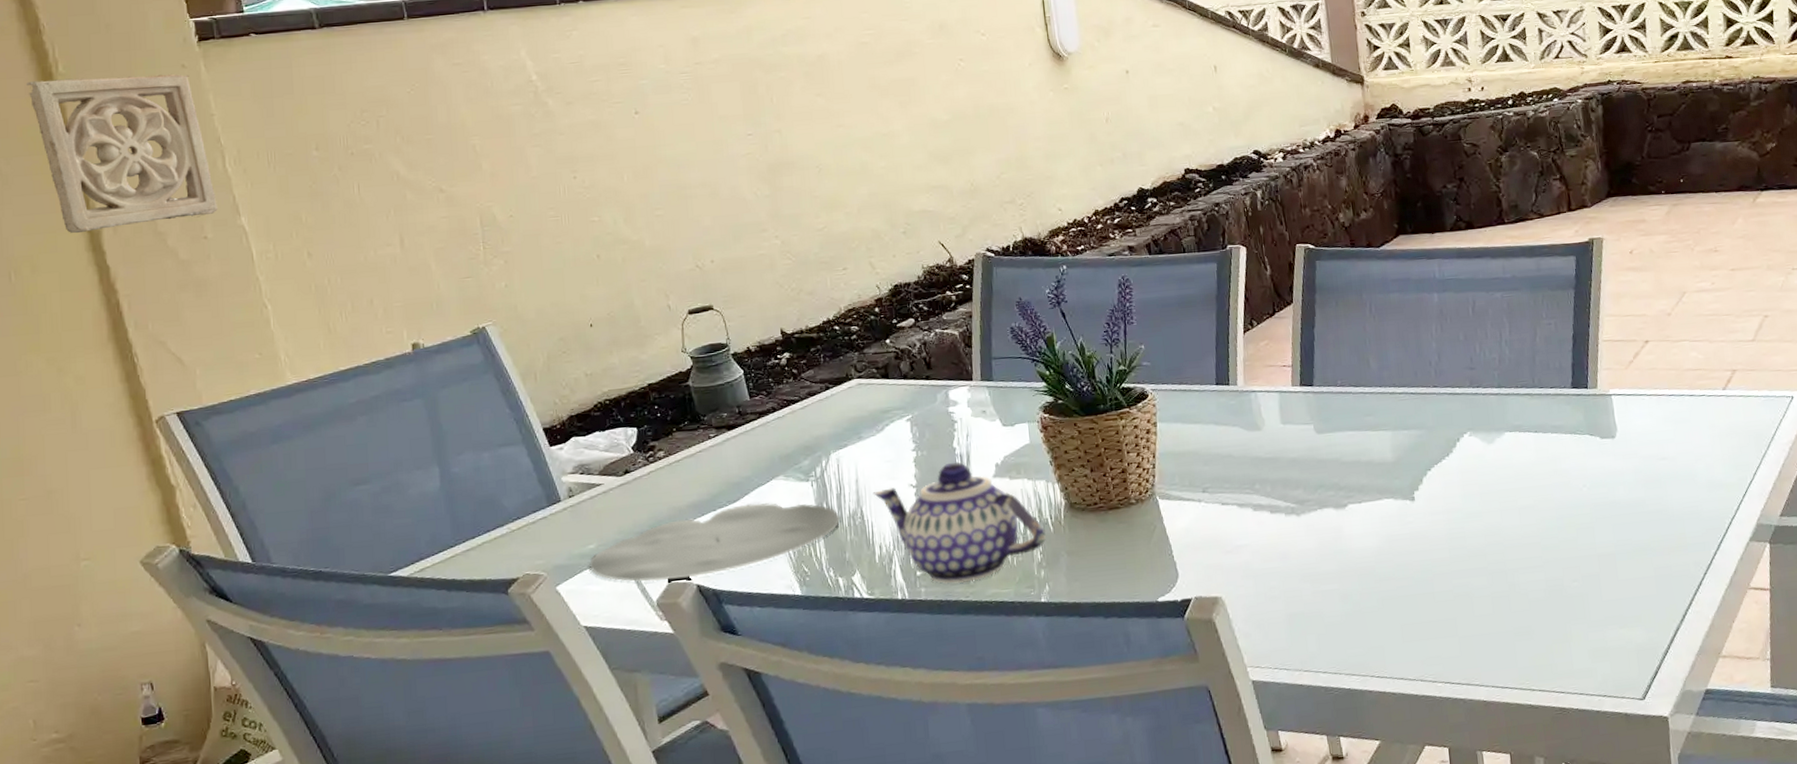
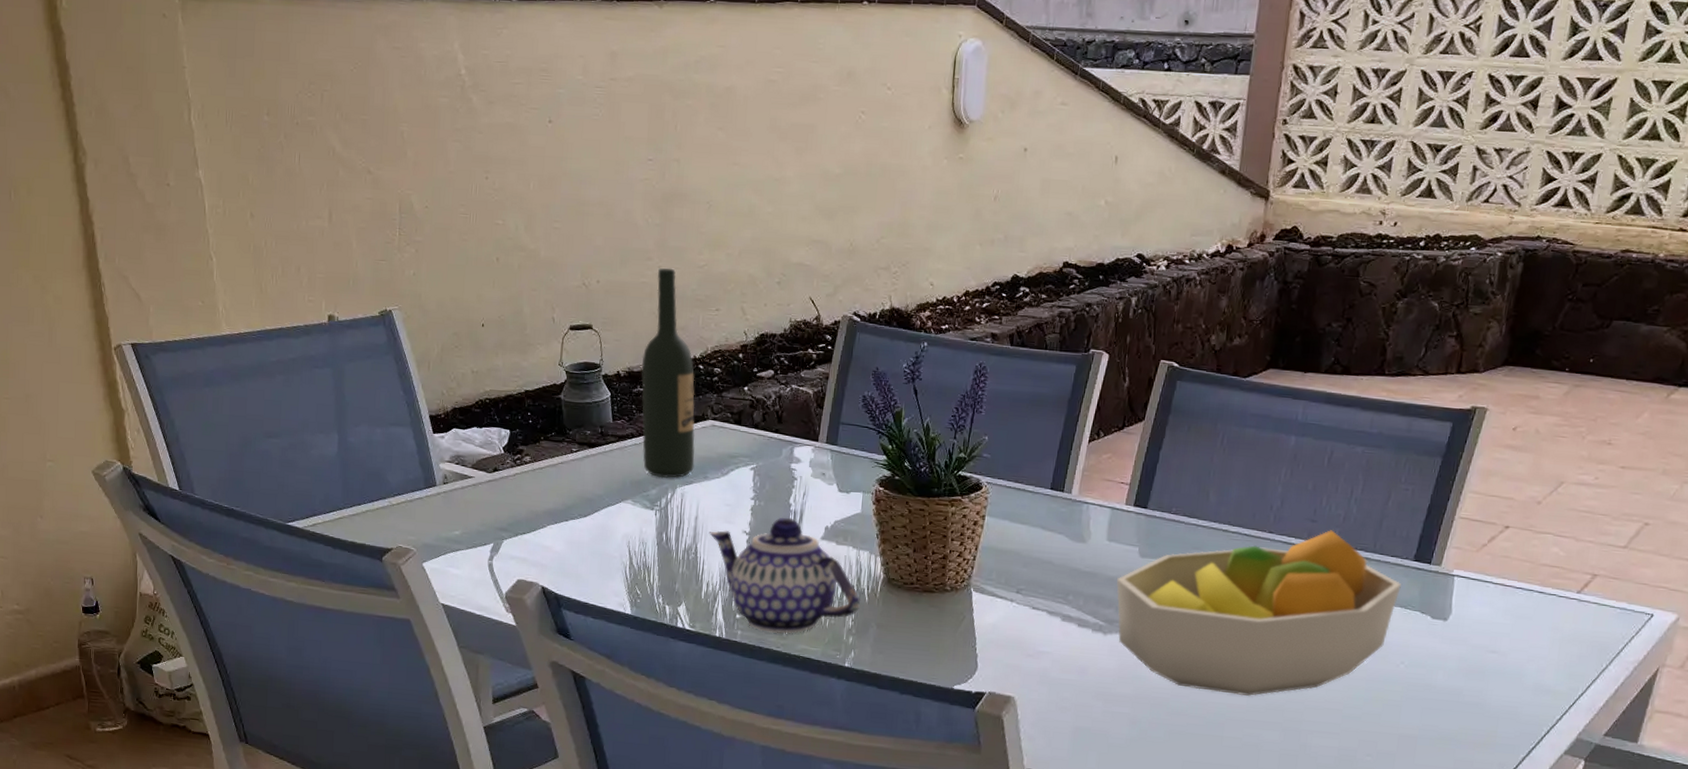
wall ornament: present [26,73,218,234] -> none [35,12,181,165]
plate: present [589,503,841,582] -> none [453,520,676,579]
wine bottle: none [771,235,846,447] -> present [641,267,695,479]
fruit bowl: none [1299,374,1566,551] -> present [1116,530,1401,697]

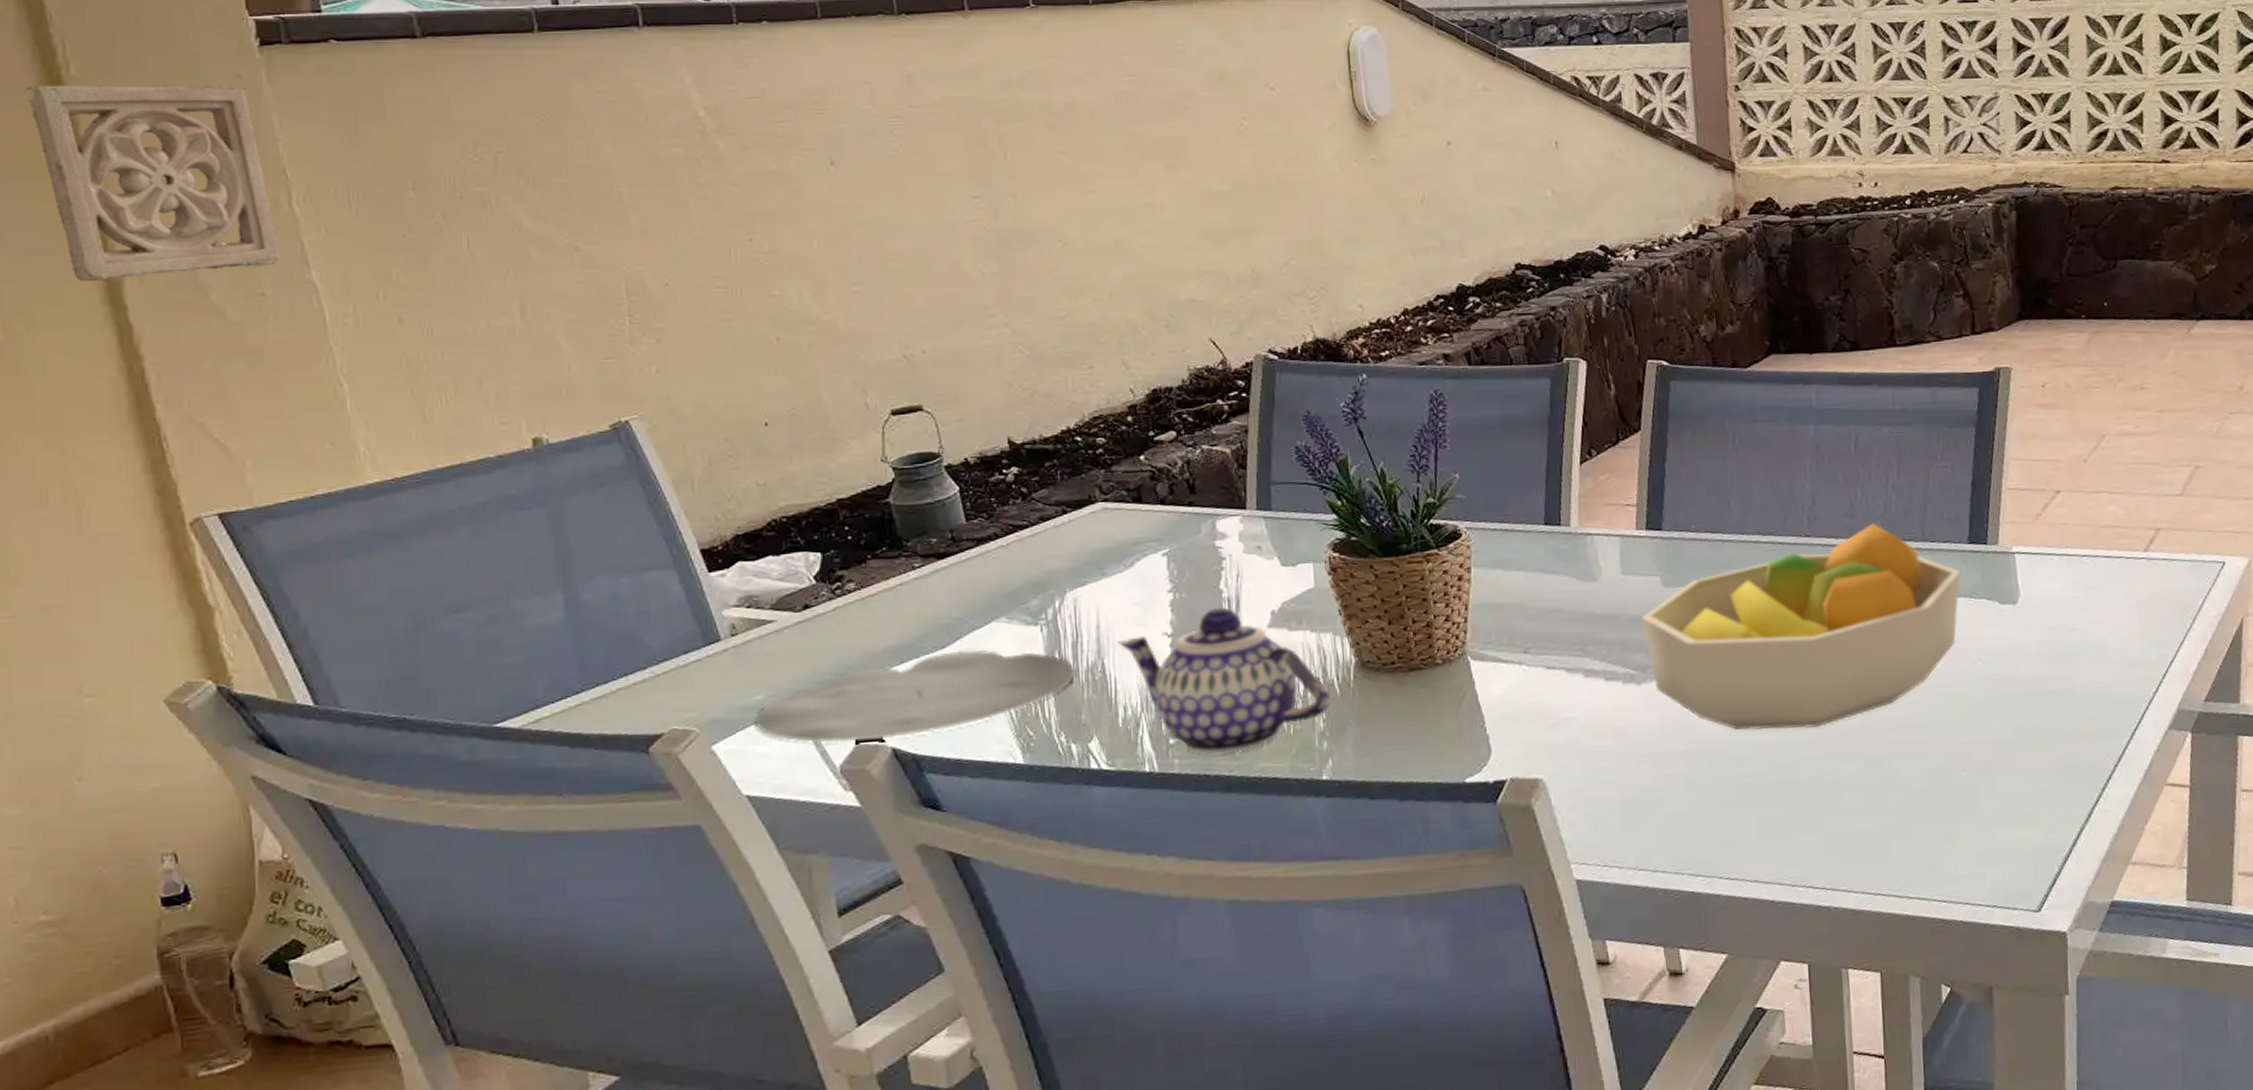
wall ornament: none [35,12,181,165] -> present [25,84,280,282]
plate: none [453,520,676,579] -> present [755,650,1077,743]
wine bottle: present [641,267,695,479] -> none [996,324,1086,584]

